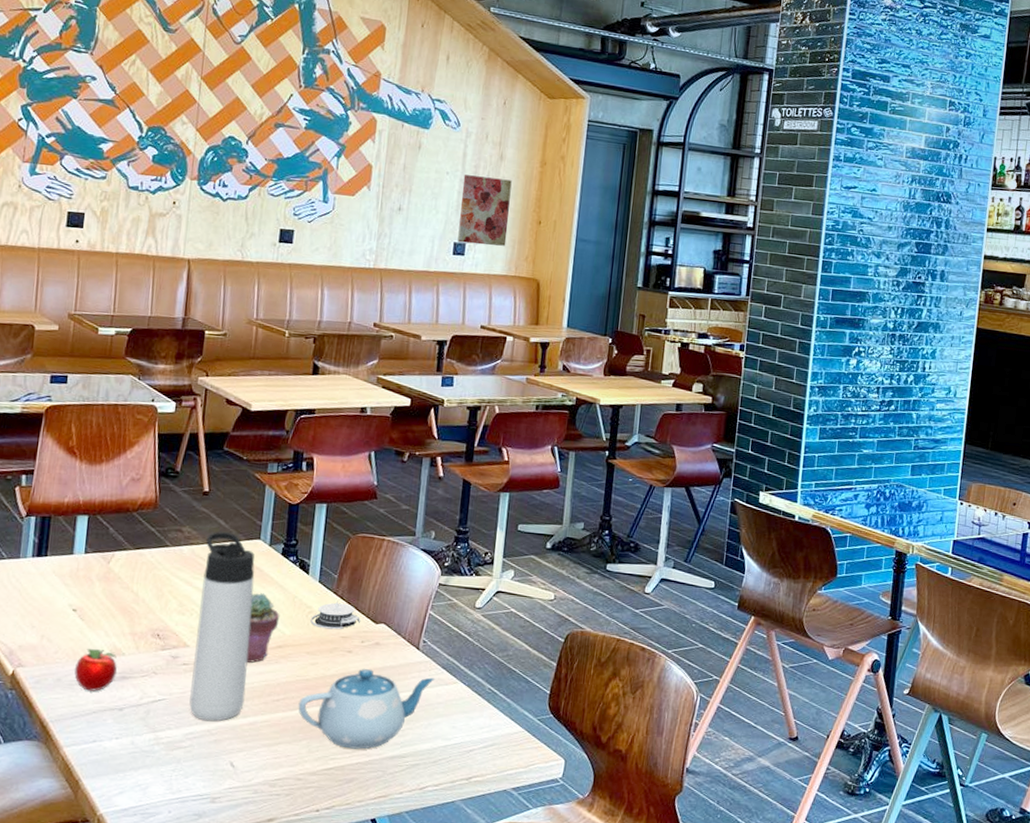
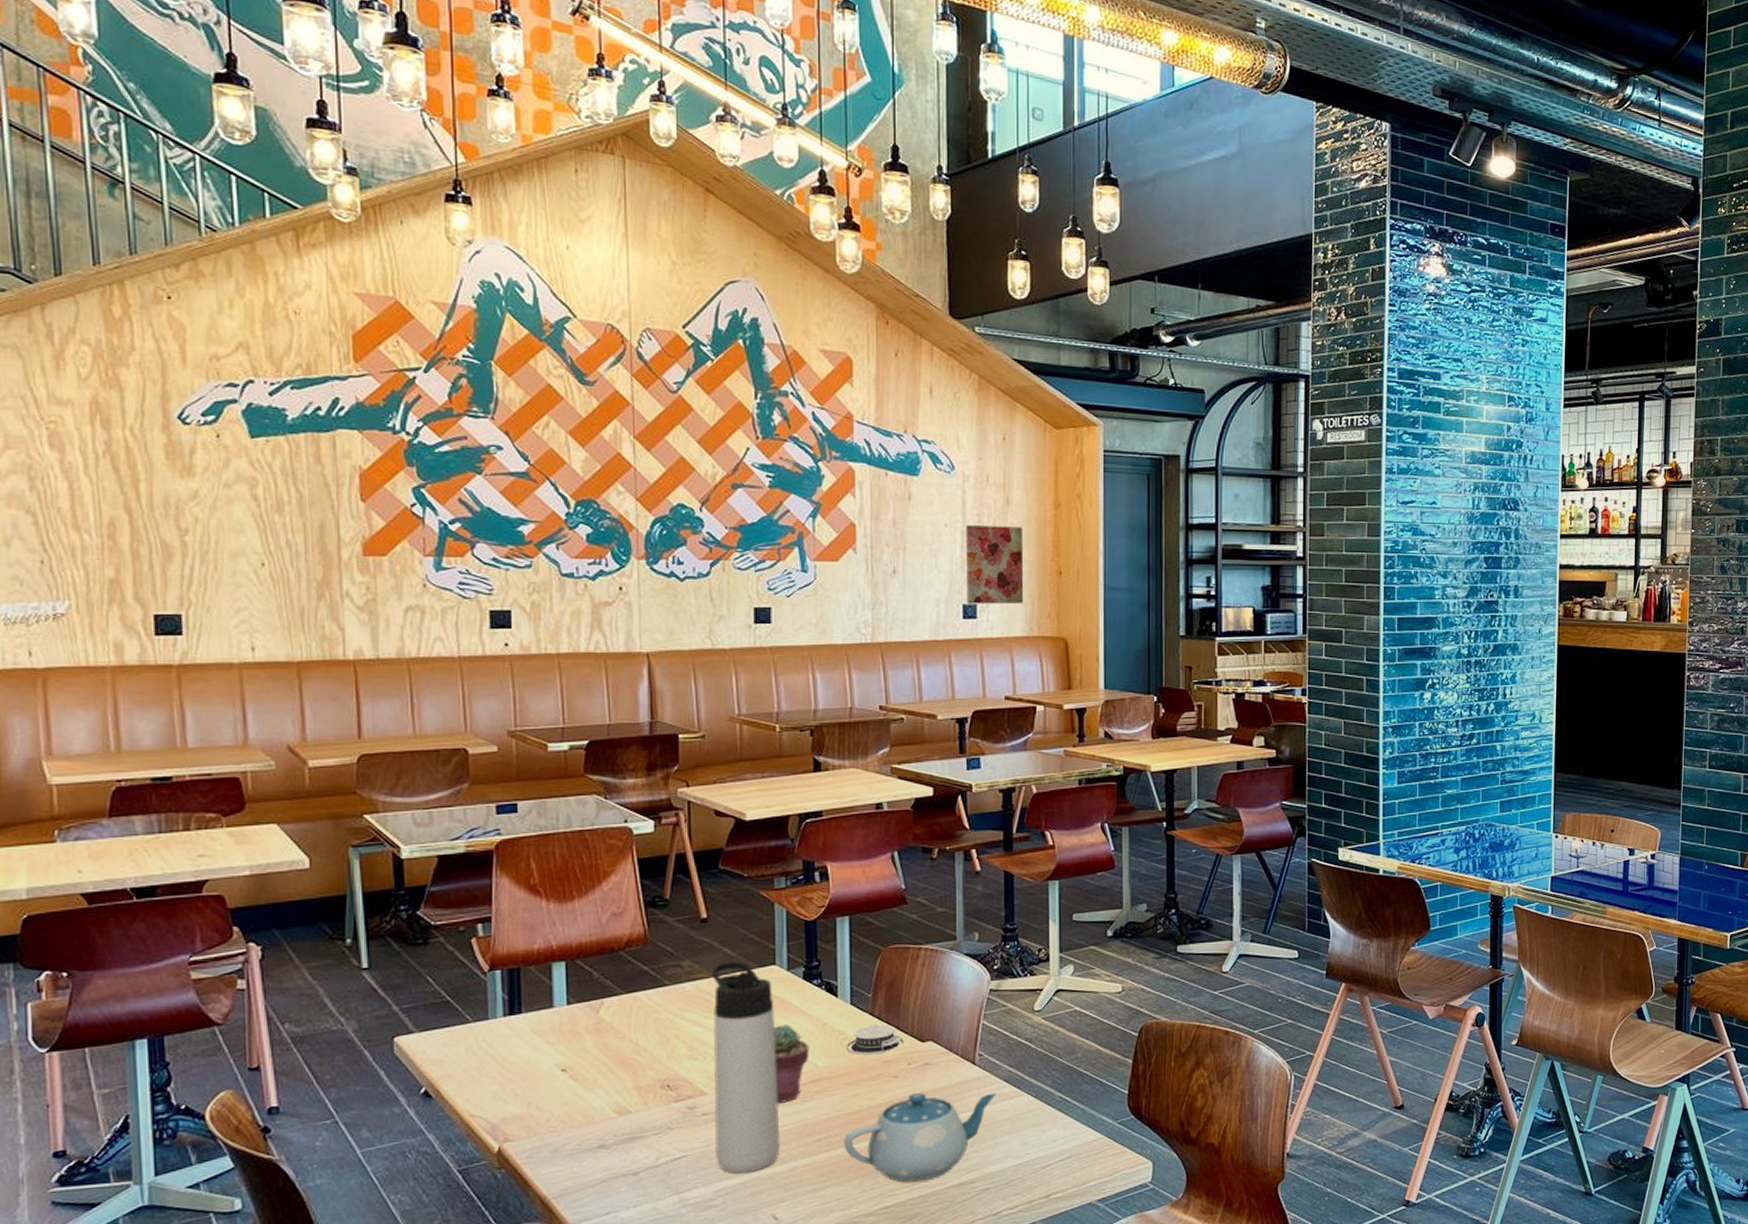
apple: present [74,648,117,691] -> none [574,1109,624,1159]

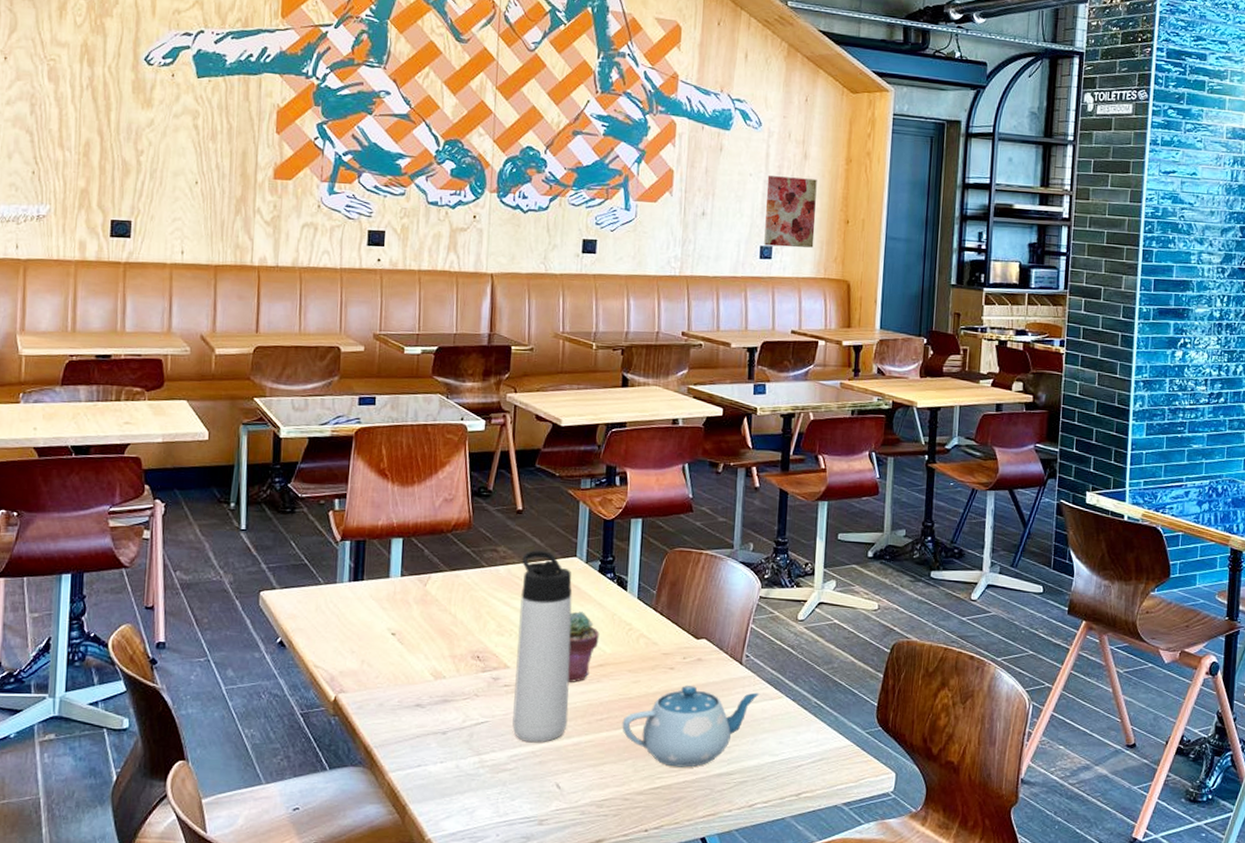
architectural model: present [846,1023,904,1055] -> none [630,617,681,647]

